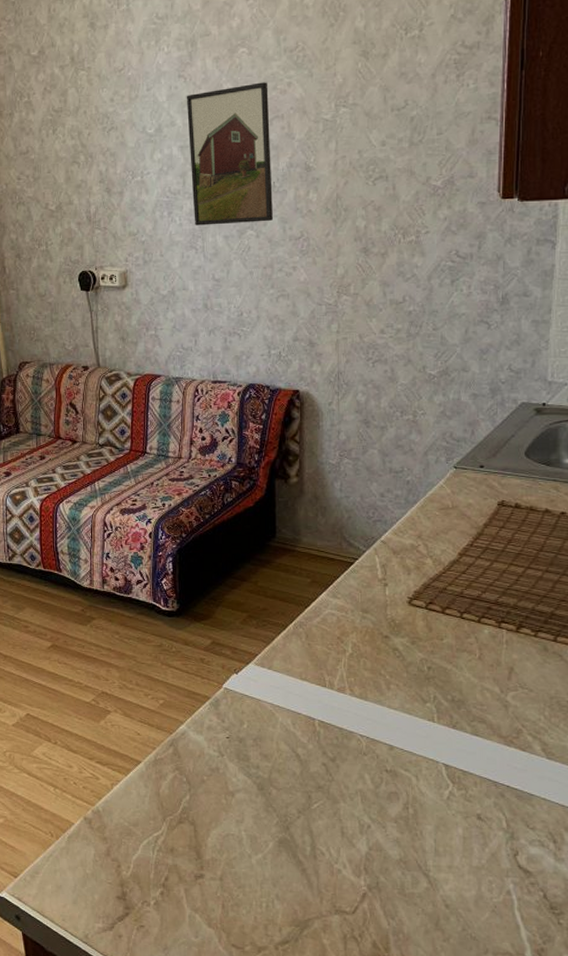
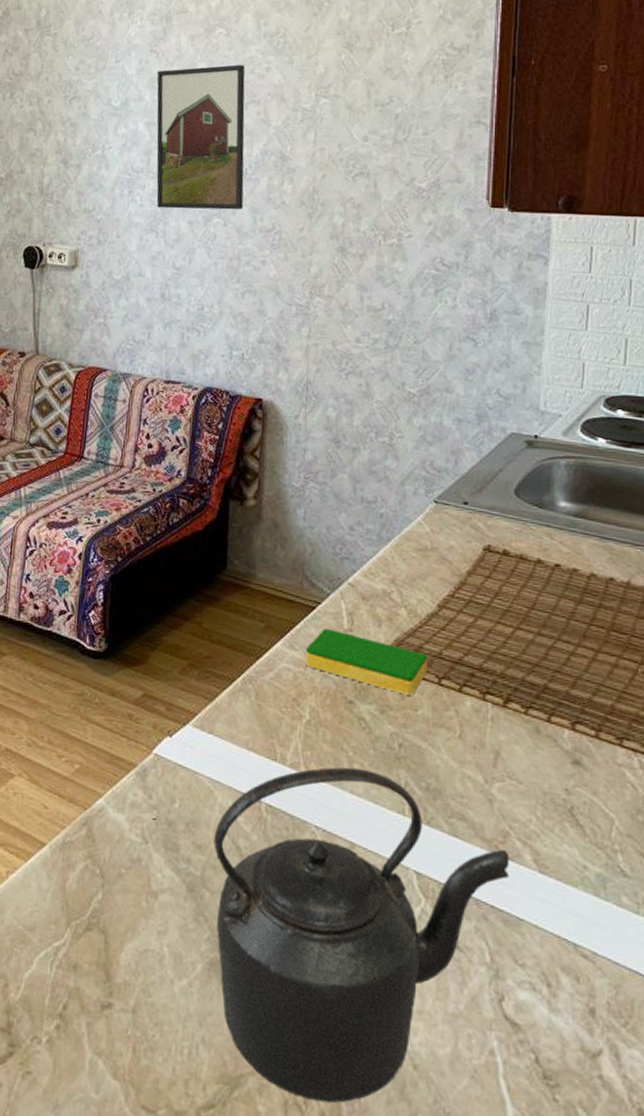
kettle: none [277,688,522,935] -> present [214,767,510,1103]
dish sponge: none [347,579,451,628] -> present [306,628,428,696]

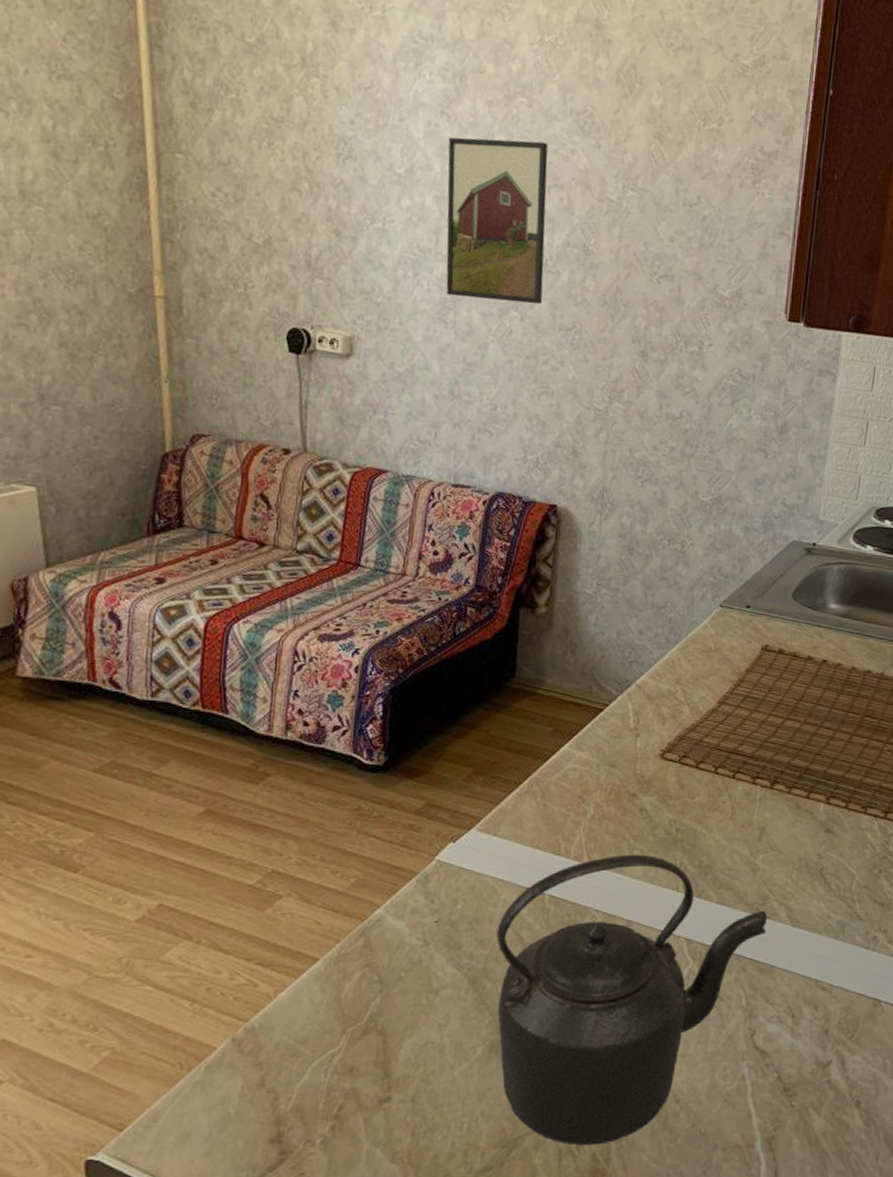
dish sponge: present [306,628,428,696] -> none [592,728,707,785]

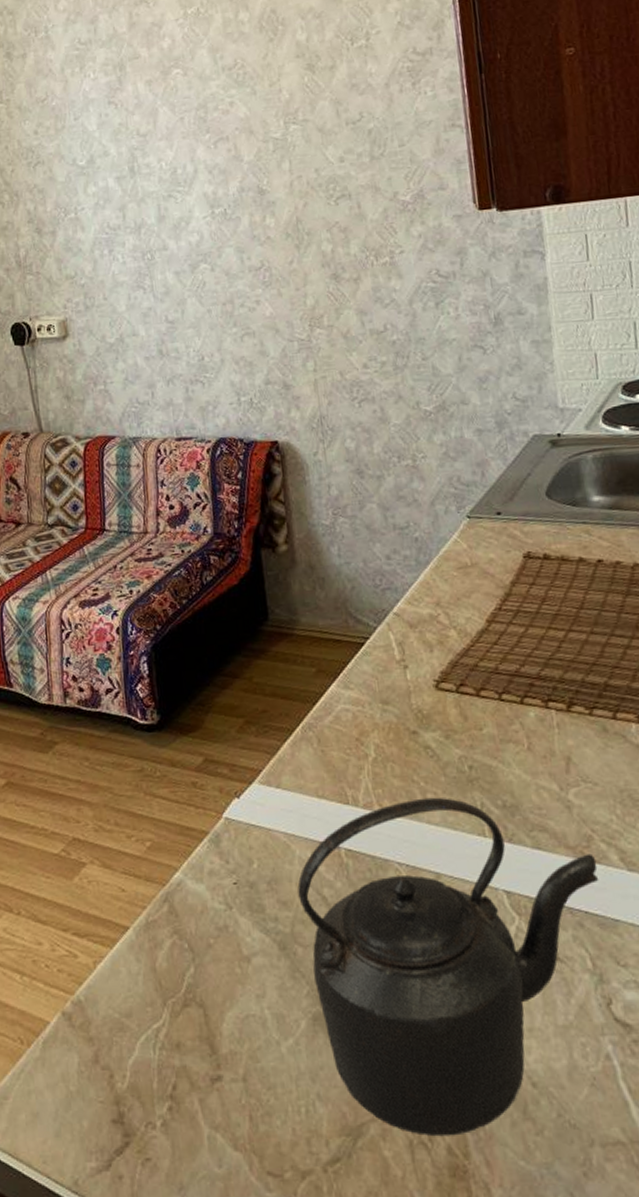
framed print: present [446,137,549,305] -> none [118,103,229,263]

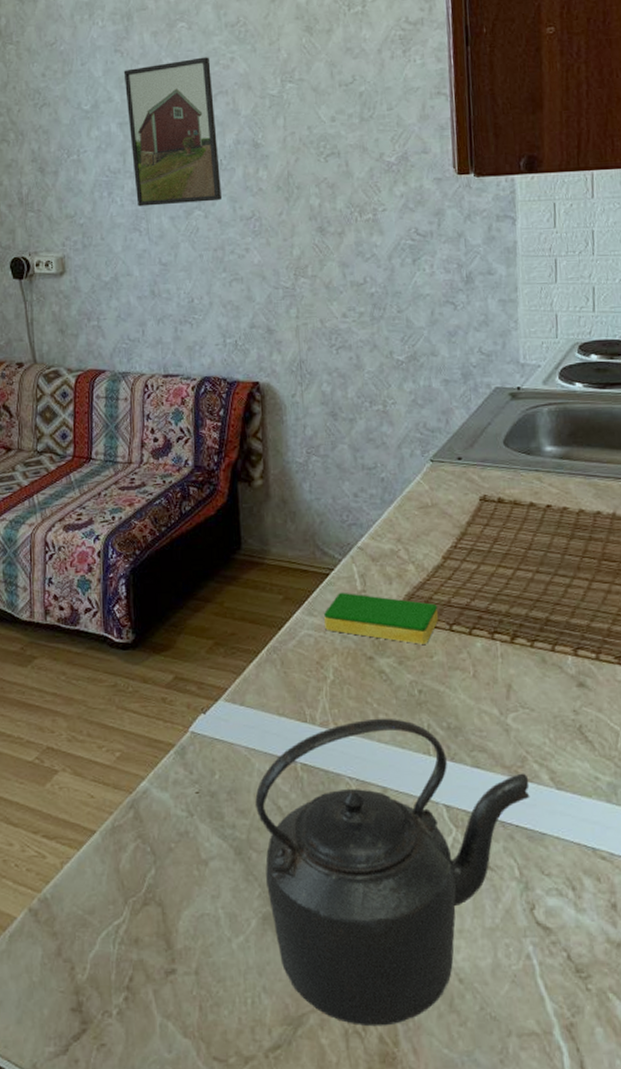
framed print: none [118,103,229,263] -> present [123,57,223,207]
dish sponge: none [361,662,486,716] -> present [324,592,438,644]

